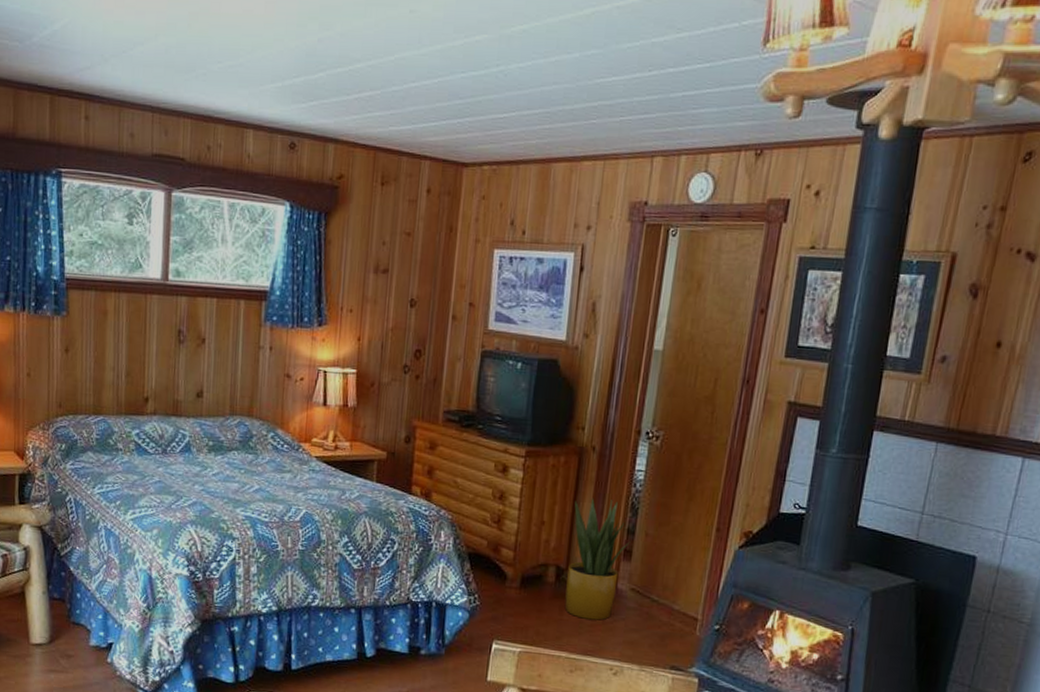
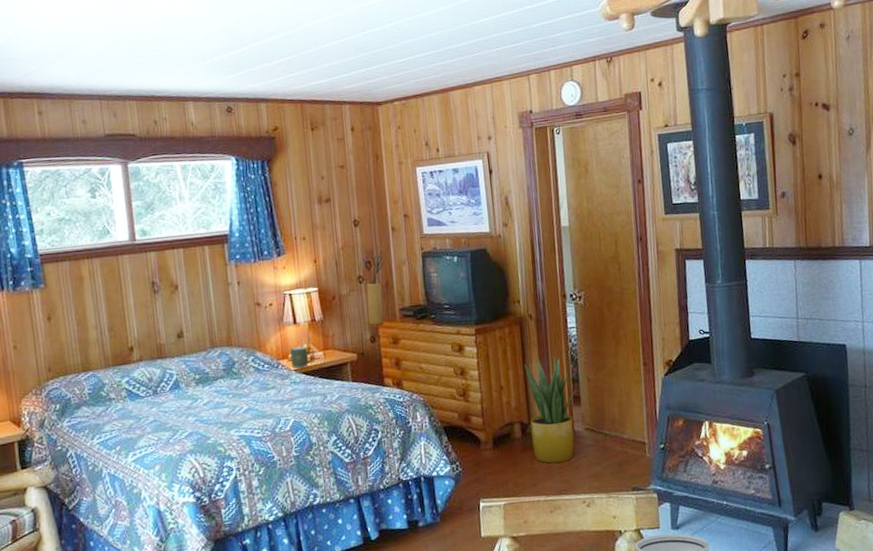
mug: none [313,431,341,456] -> present [290,346,315,368]
vase: none [406,334,443,425] -> present [362,246,388,326]

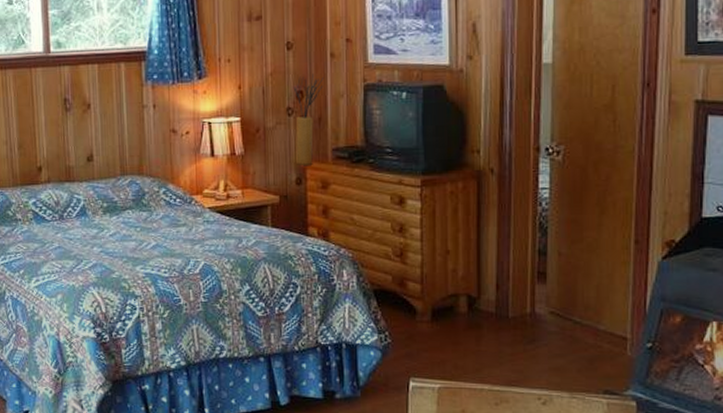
mug: present [290,346,315,368] -> none [205,182,232,206]
planter: present [524,356,577,464] -> none [479,221,543,348]

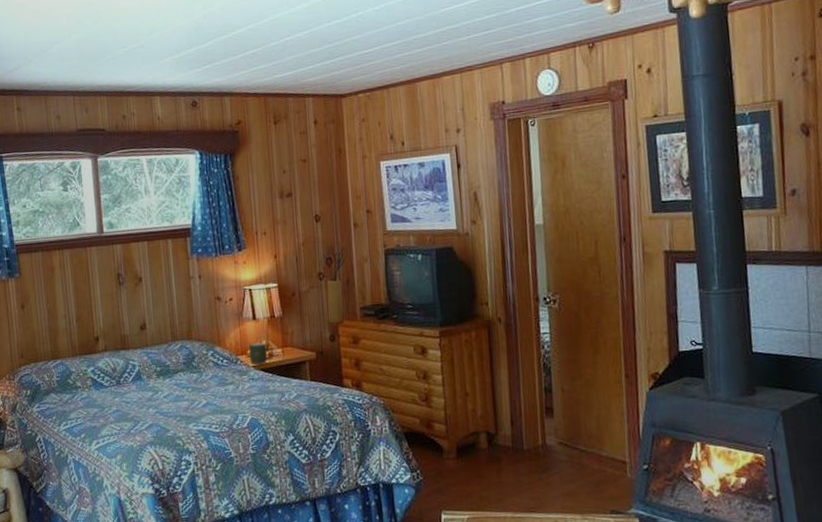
mug: none [205,182,232,206] -> present [249,342,274,365]

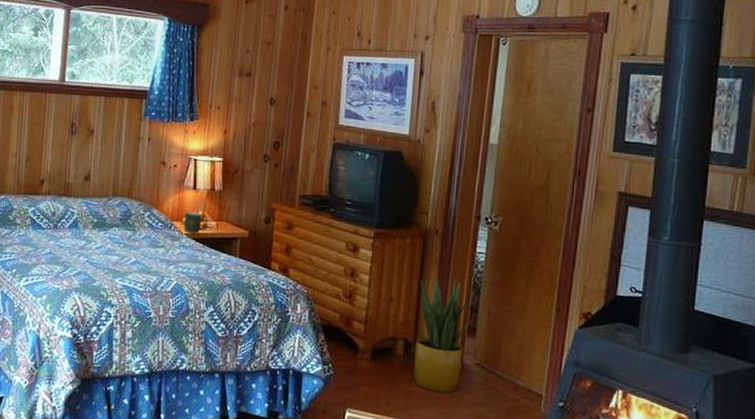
vase: present [323,242,349,324] -> none [266,128,299,207]
planter: none [492,363,550,478] -> present [413,277,474,393]

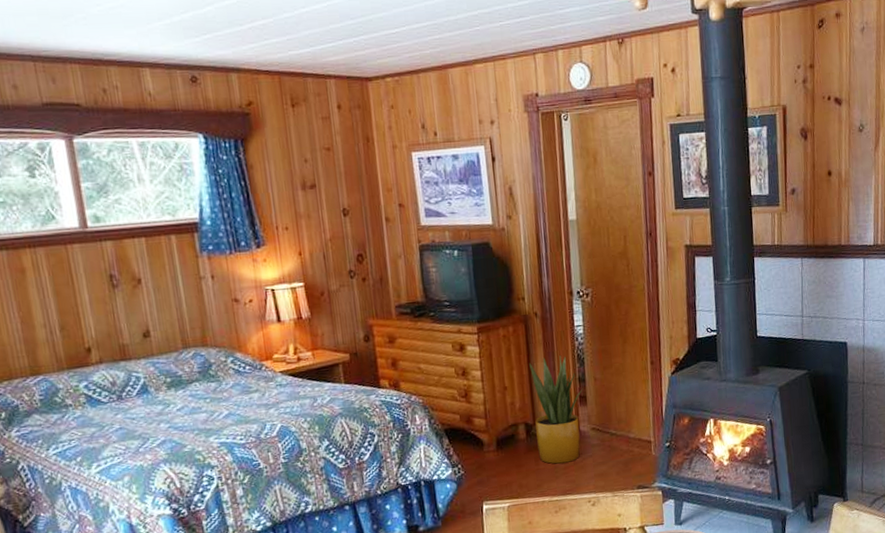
mug: present [184,211,208,234] -> none [274,346,303,370]

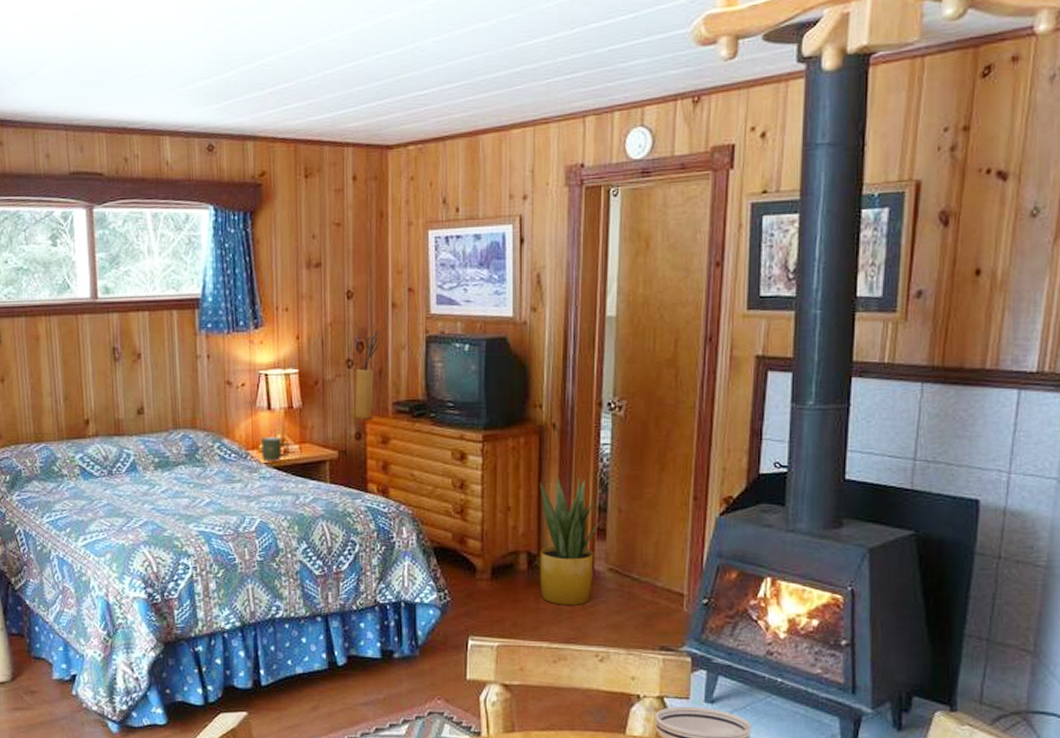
mug: none [274,346,303,370] -> present [261,436,289,461]
vase: none [353,237,382,324] -> present [353,324,385,419]

